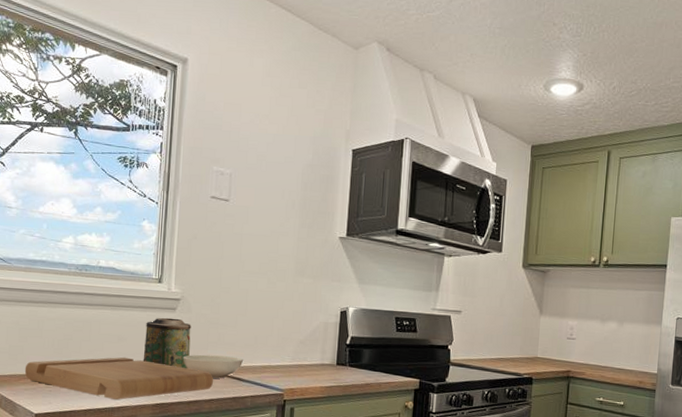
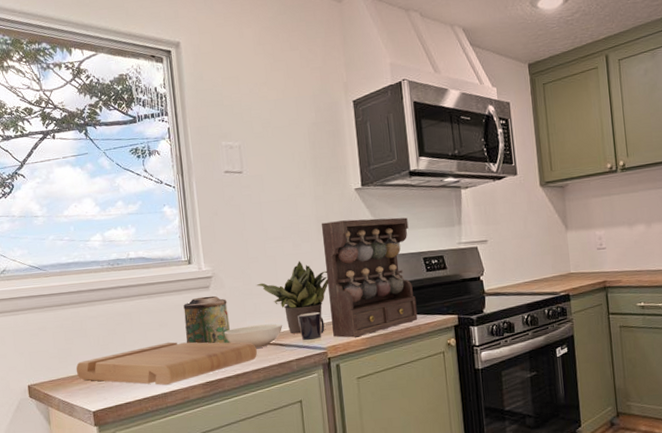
potted plant: none [224,299,298,371] -> present [256,260,329,334]
mug: none [260,351,286,382] -> present [298,311,325,342]
spice rack: none [293,265,387,385] -> present [321,217,418,338]

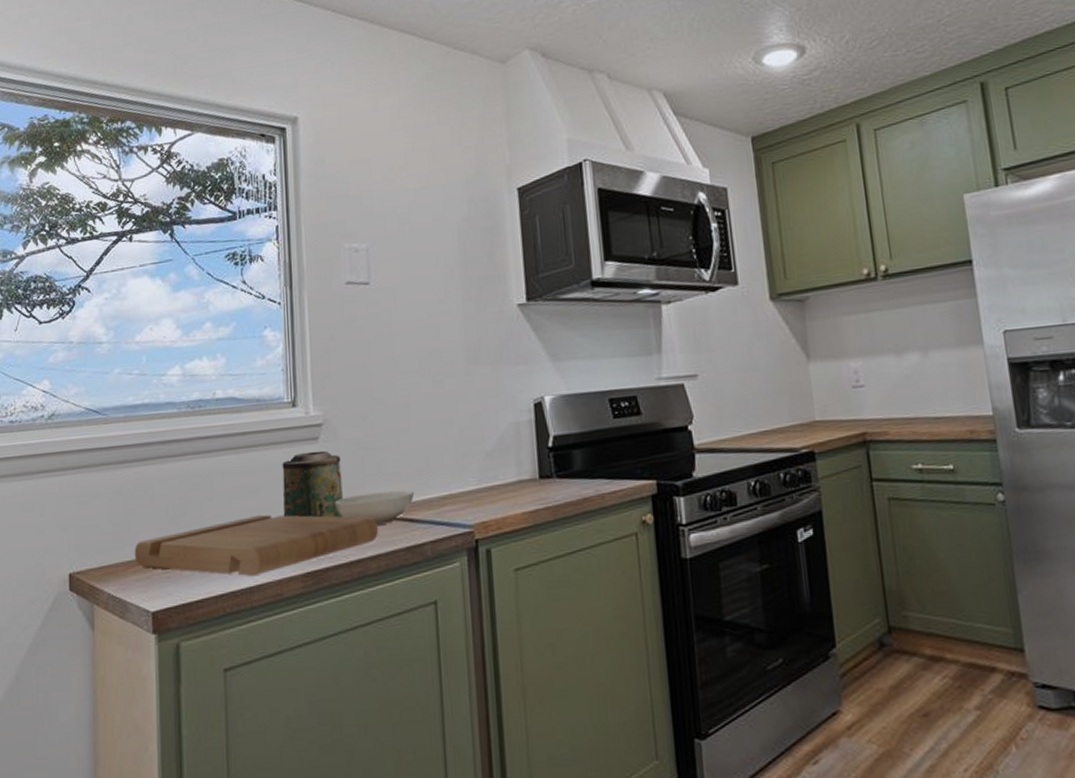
potted plant: present [256,260,329,334] -> none [381,402,479,506]
mug: present [298,311,325,342] -> none [435,473,472,517]
spice rack: present [321,217,418,338] -> none [470,343,601,512]

